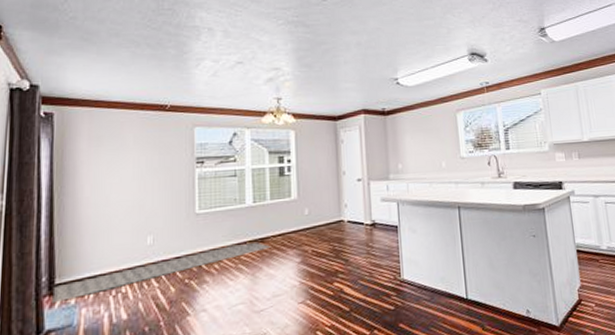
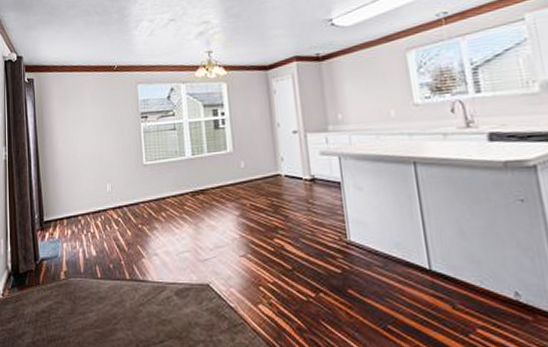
rug: present [52,243,271,304] -> none [43,194,211,237]

